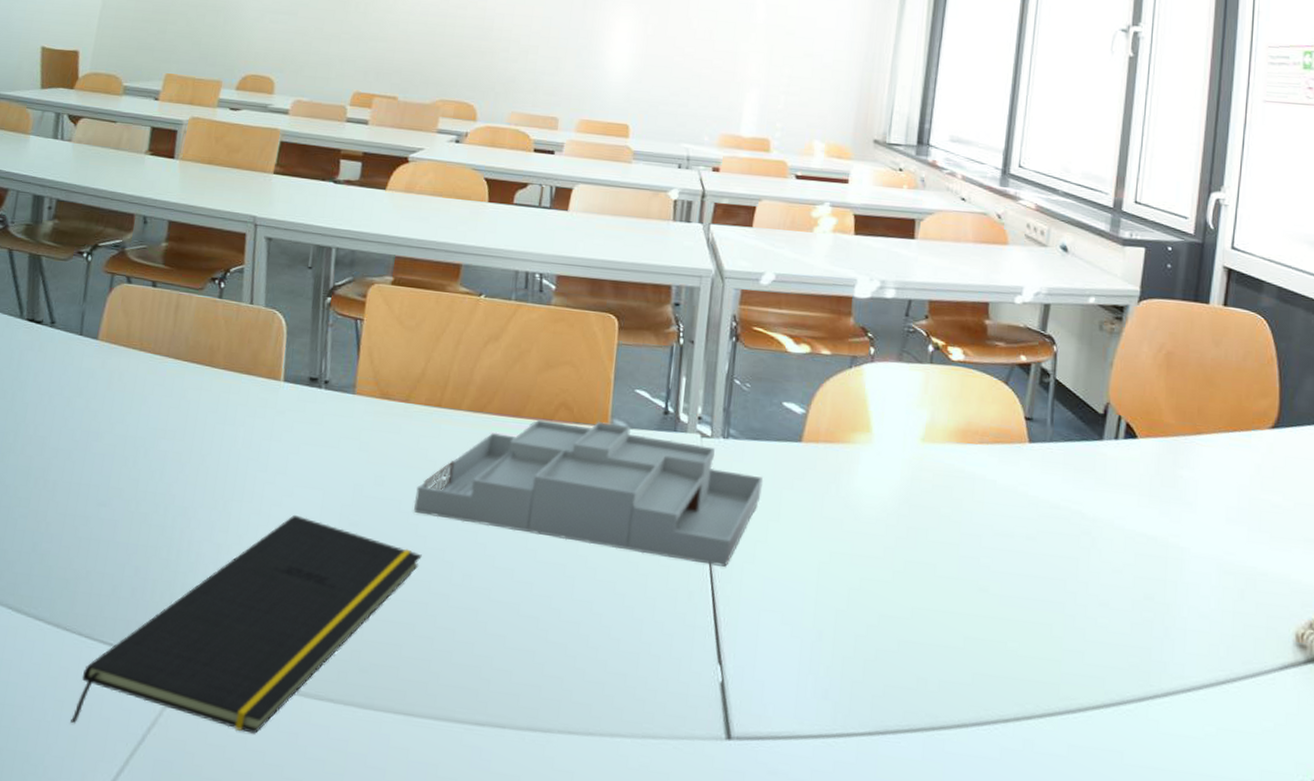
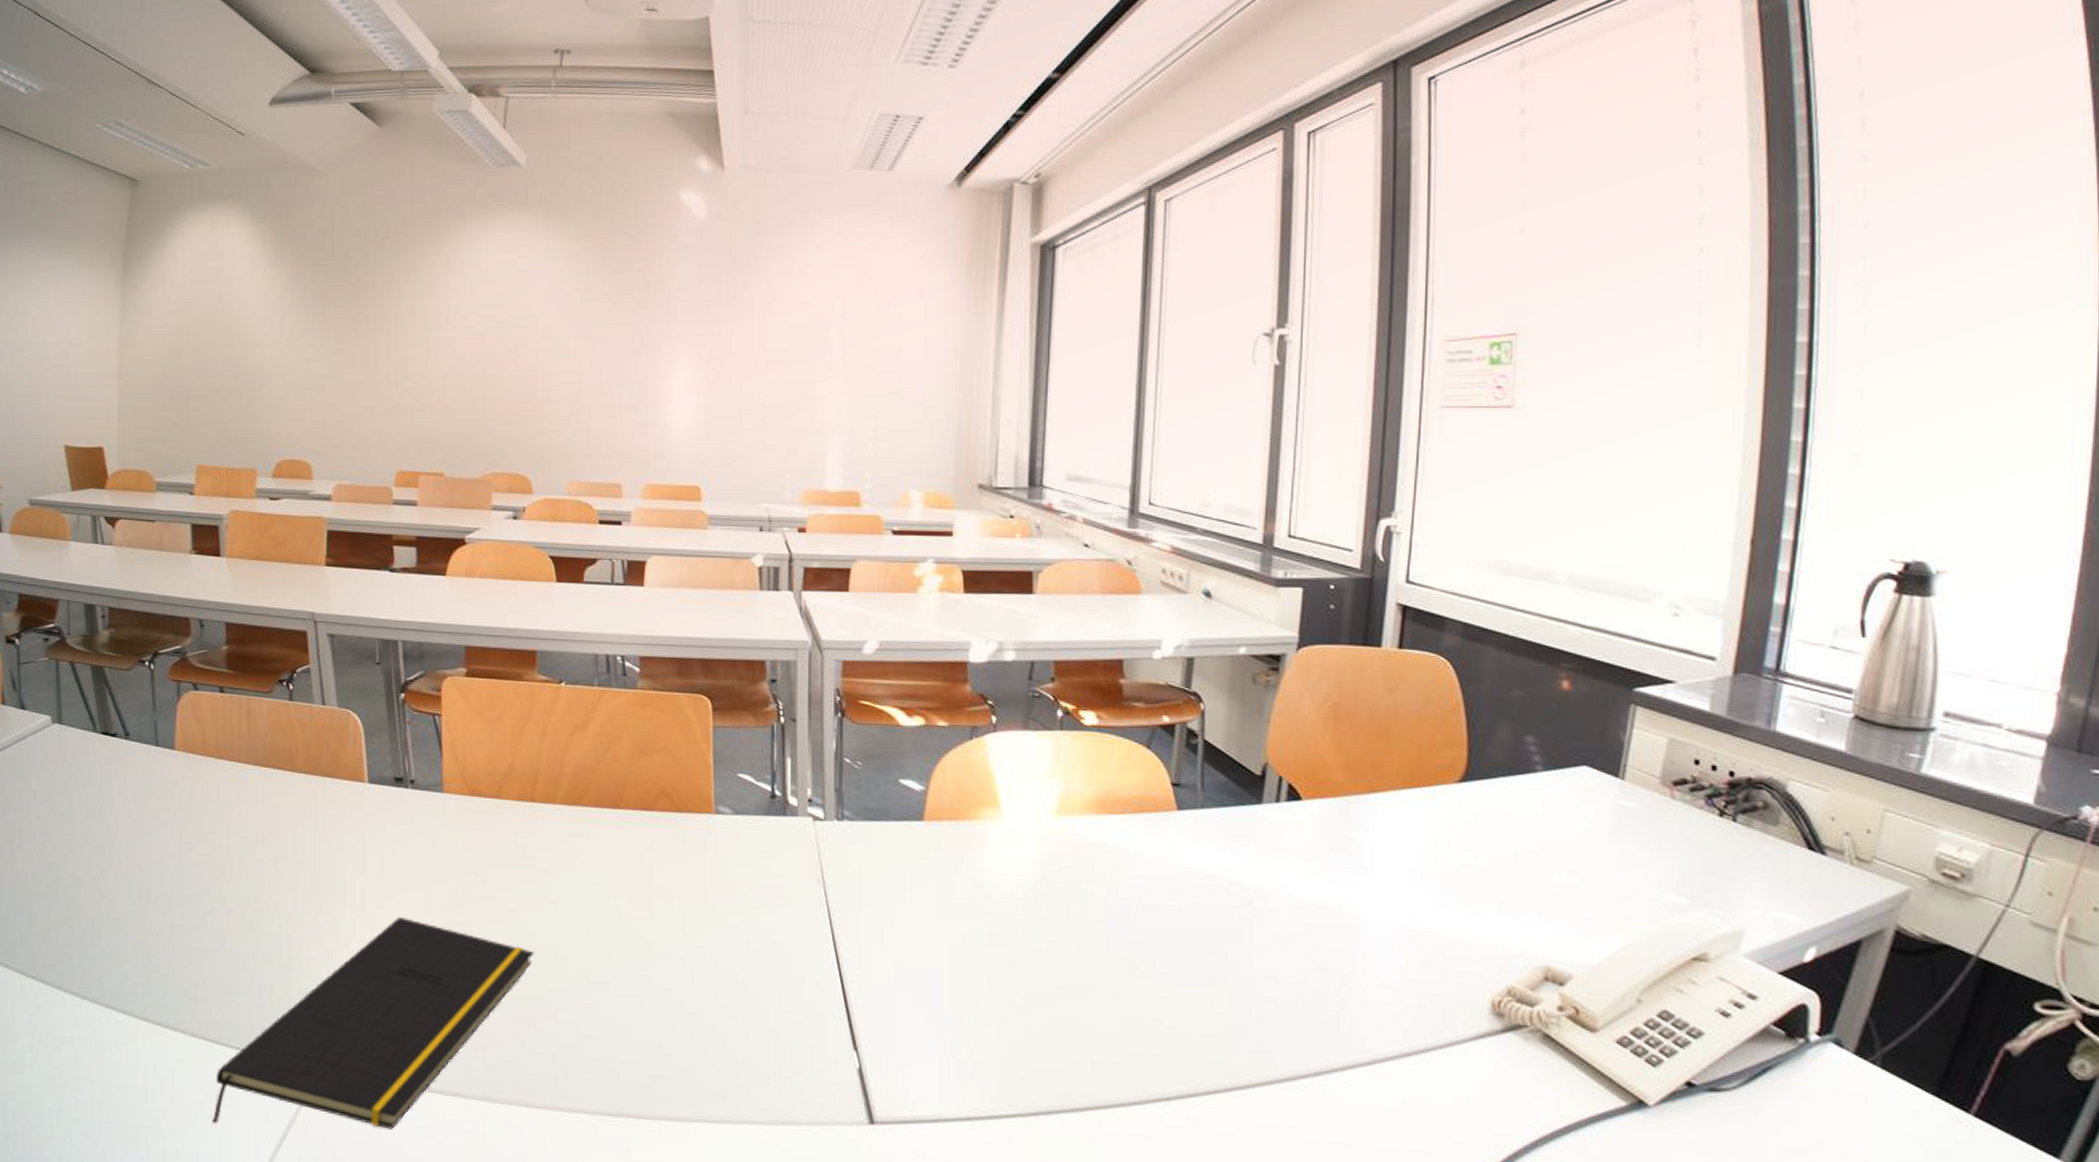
desk organizer: present [414,419,764,567] -> none [519,808,885,953]

